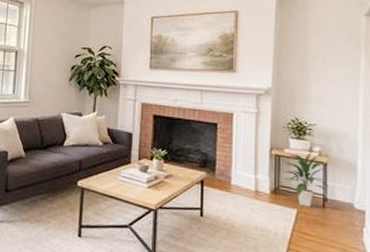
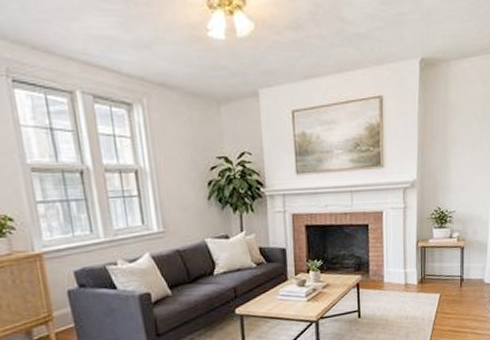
indoor plant: present [283,151,330,208] -> none [428,237,466,290]

